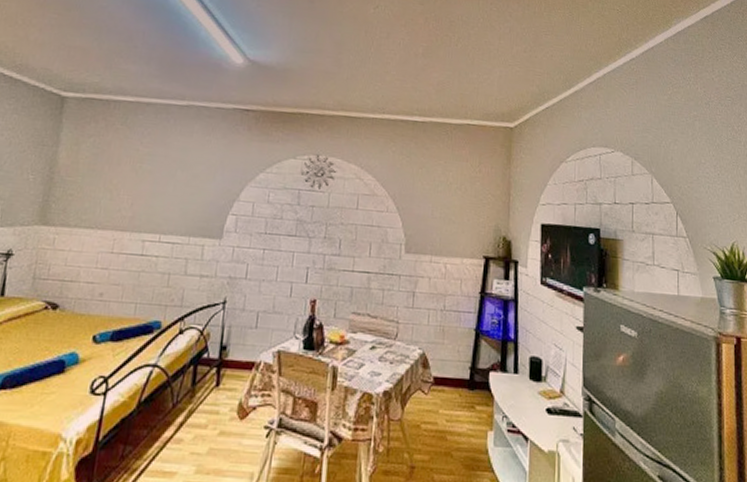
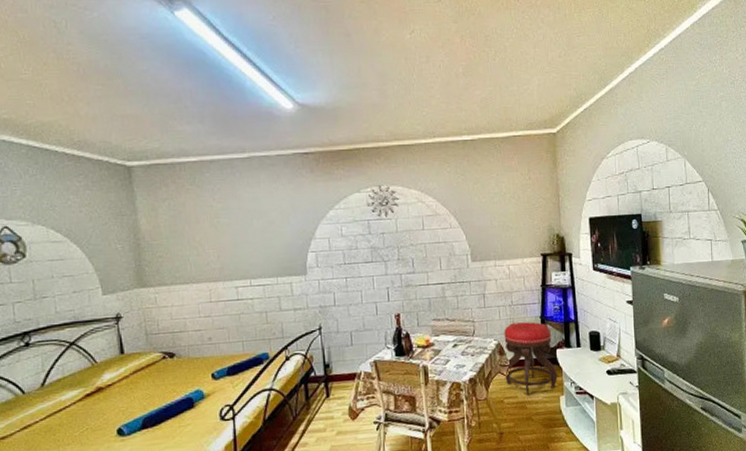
stool: none [424,332,488,425] -> present [503,322,558,396]

